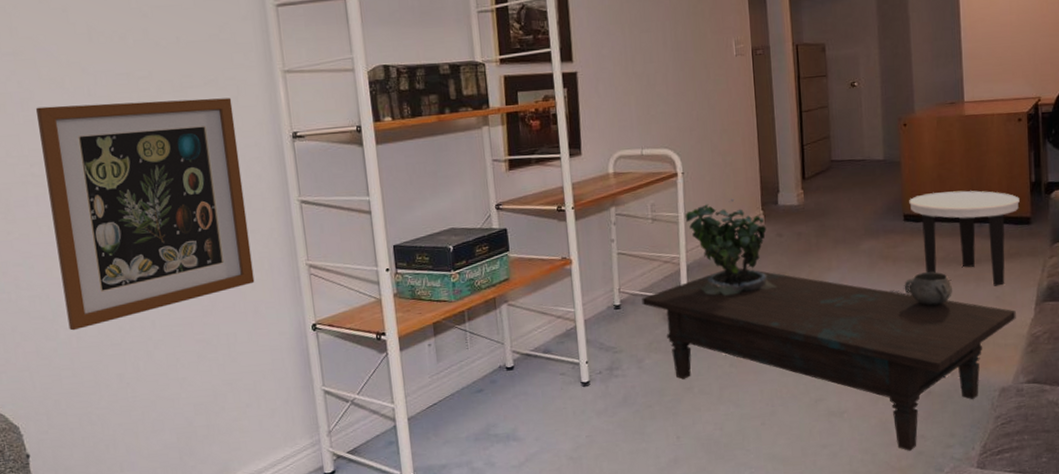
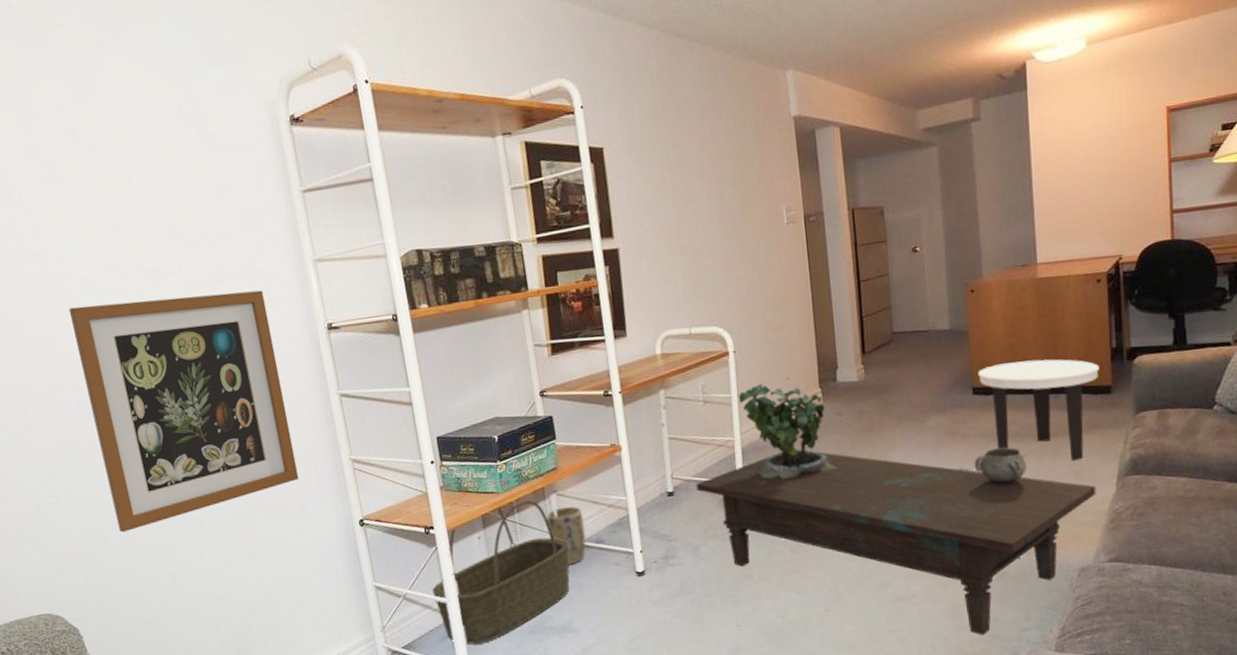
basket: none [380,308,517,451] -> present [432,499,570,645]
plant pot: none [497,316,534,374] -> present [547,506,587,565]

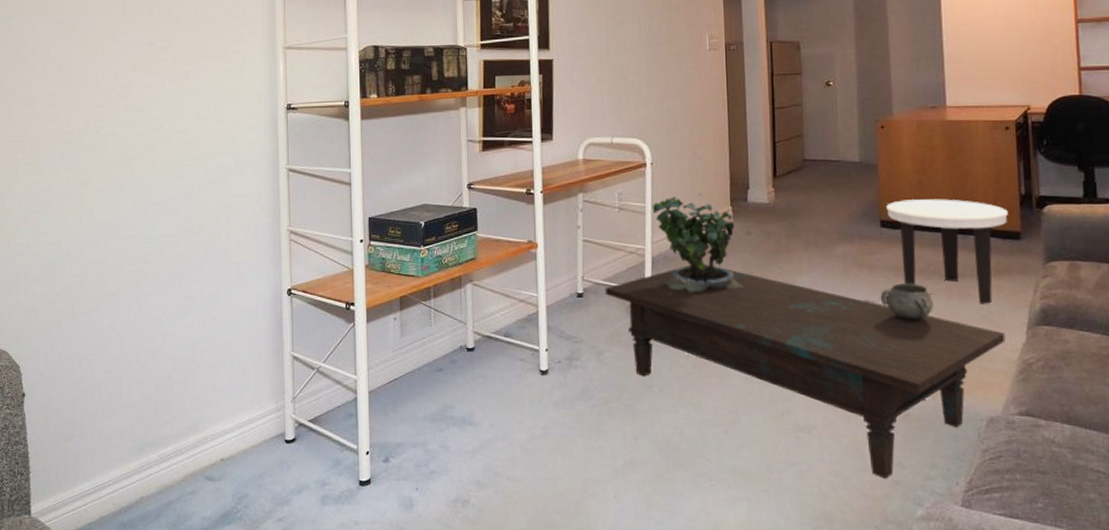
wall art: present [68,290,299,533] -> none [70,69,240,278]
basket: present [432,499,570,645] -> none [345,286,479,427]
plant pot: present [547,506,587,565] -> none [461,297,496,356]

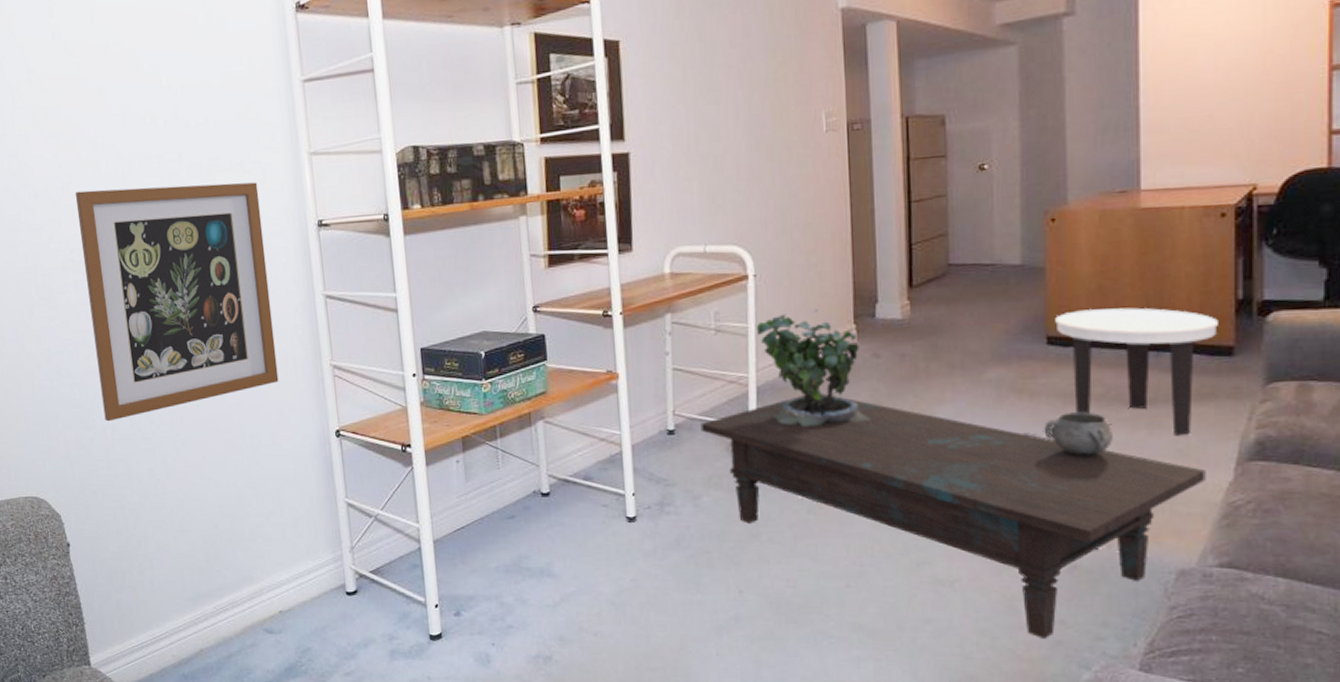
wall art: none [70,69,240,278] -> present [74,182,279,422]

